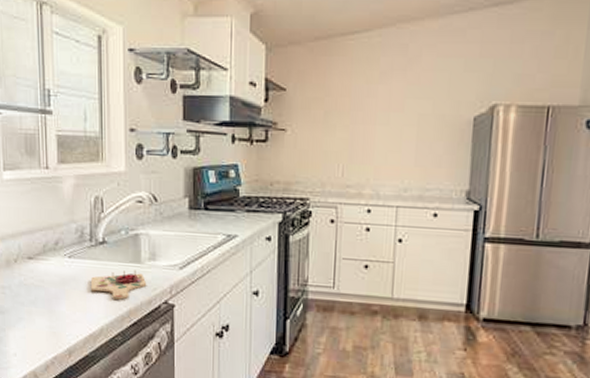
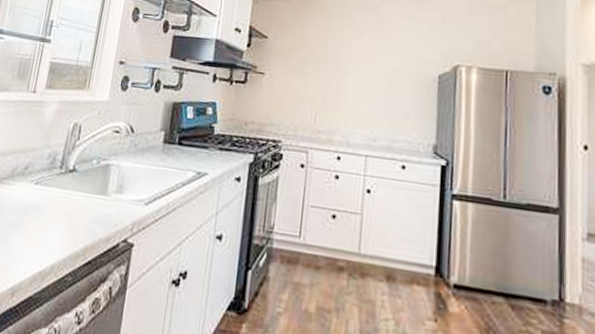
cutting board: present [90,270,146,300] -> none [50,202,108,235]

